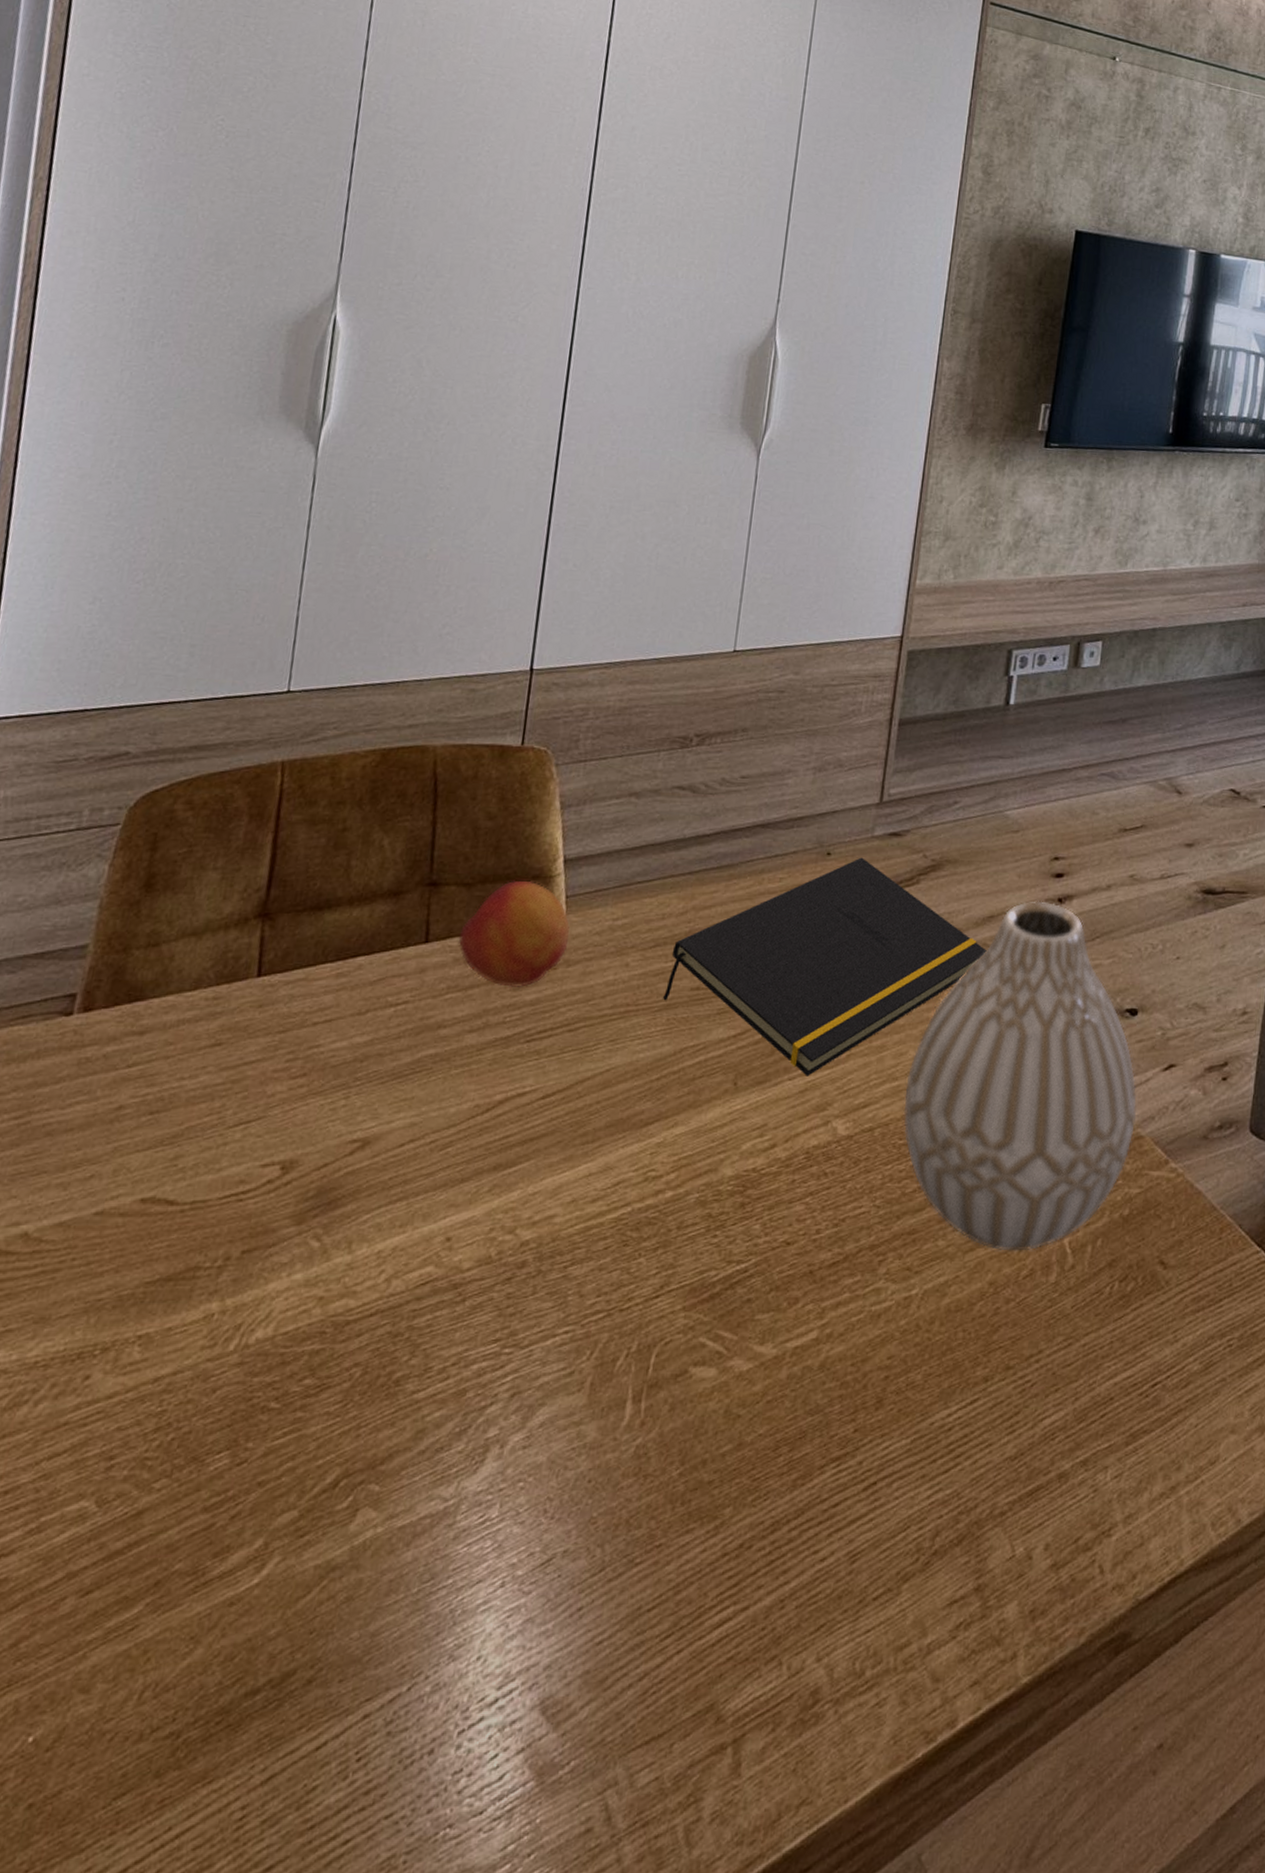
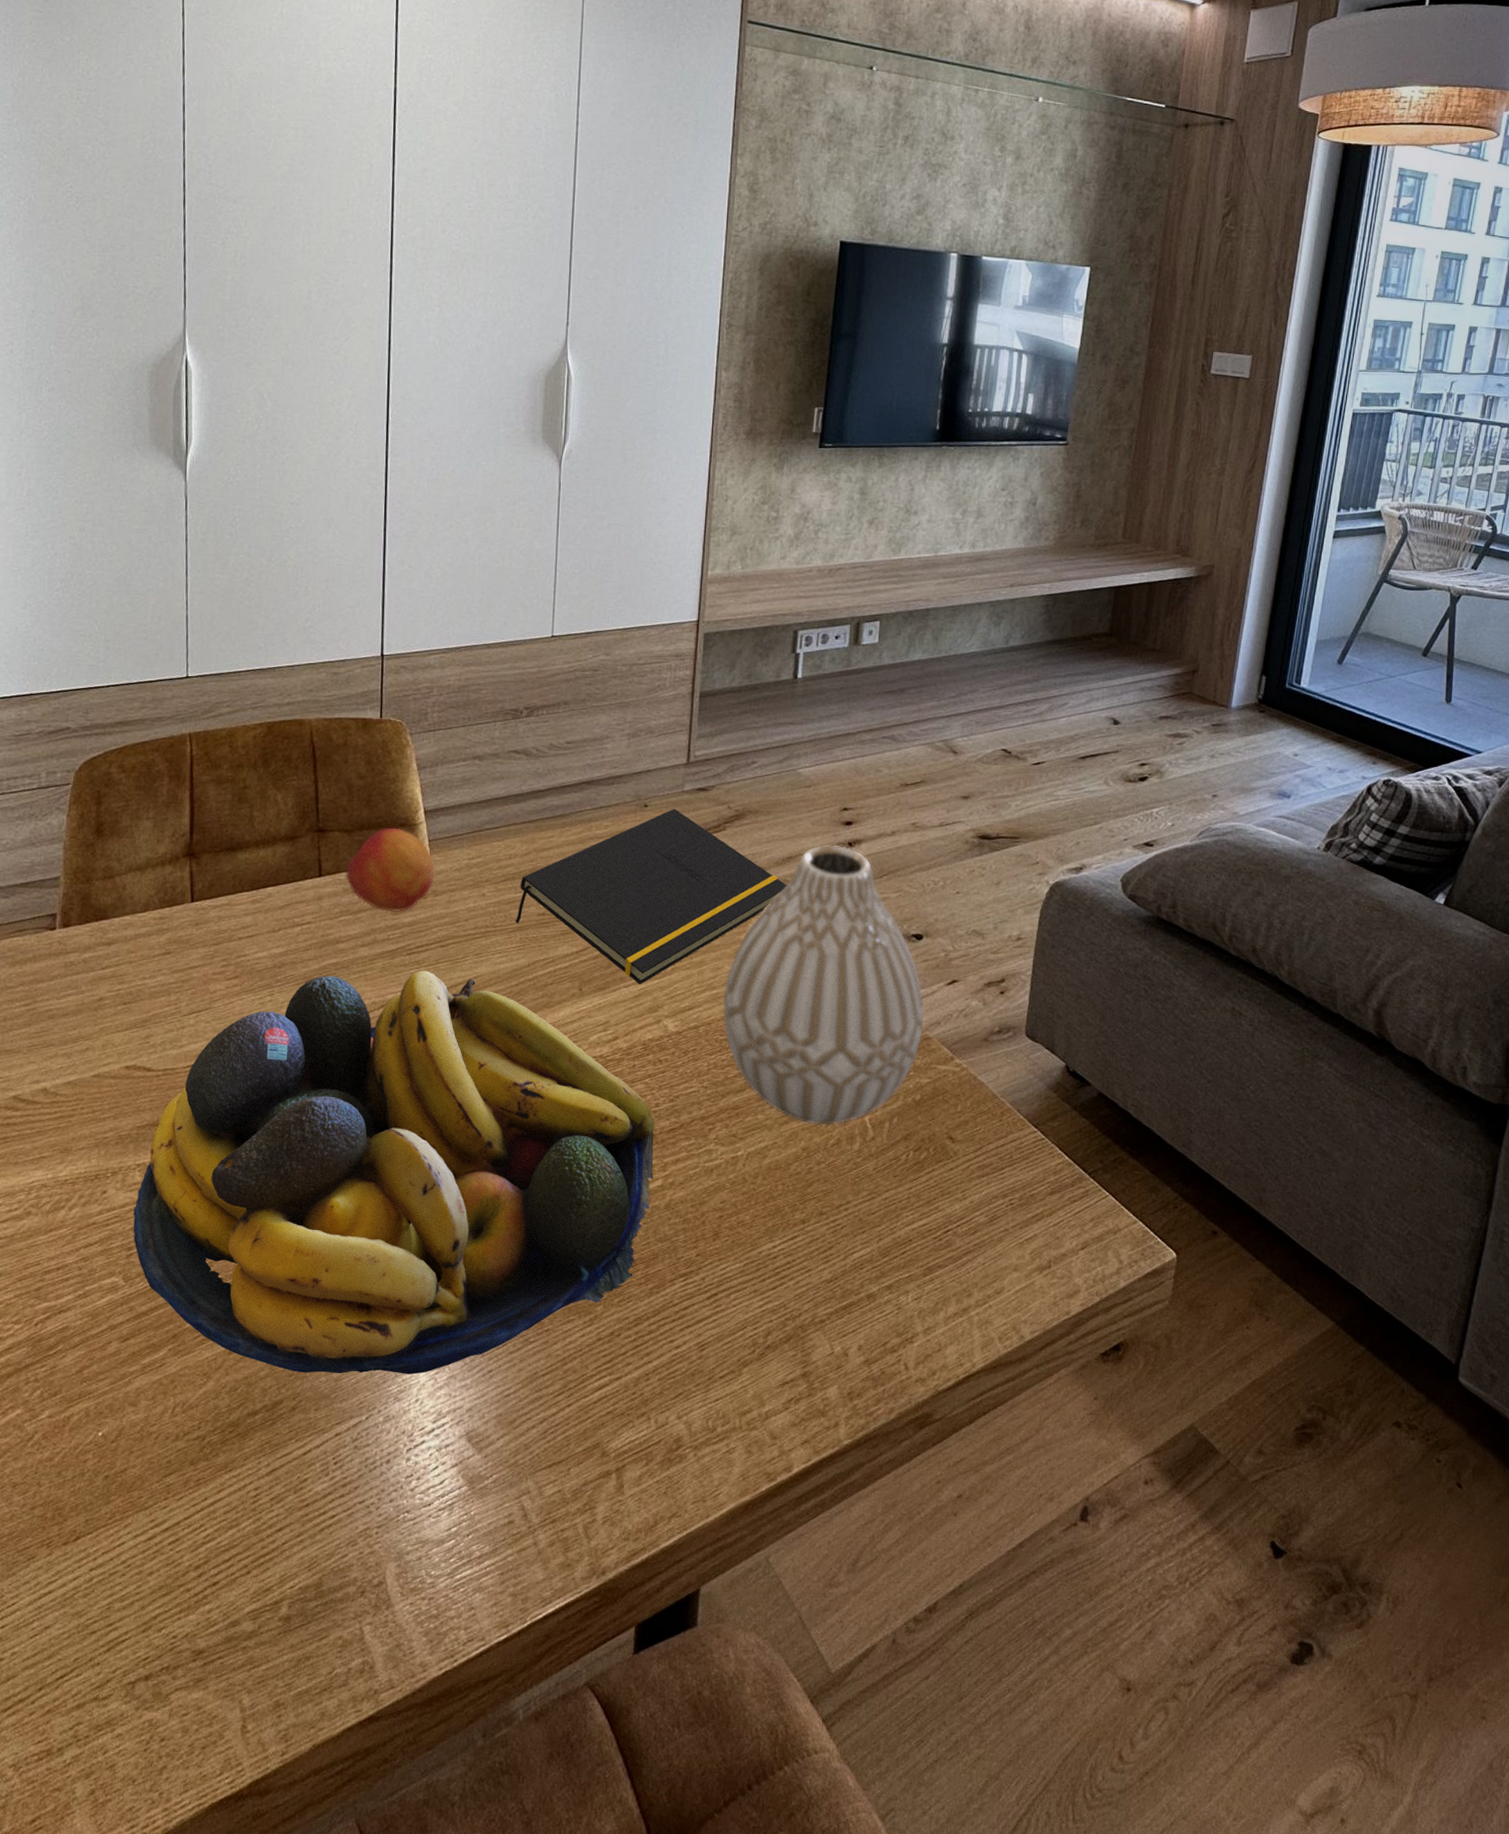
fruit bowl: none [118,1062,813,1627] -> present [133,970,654,1375]

